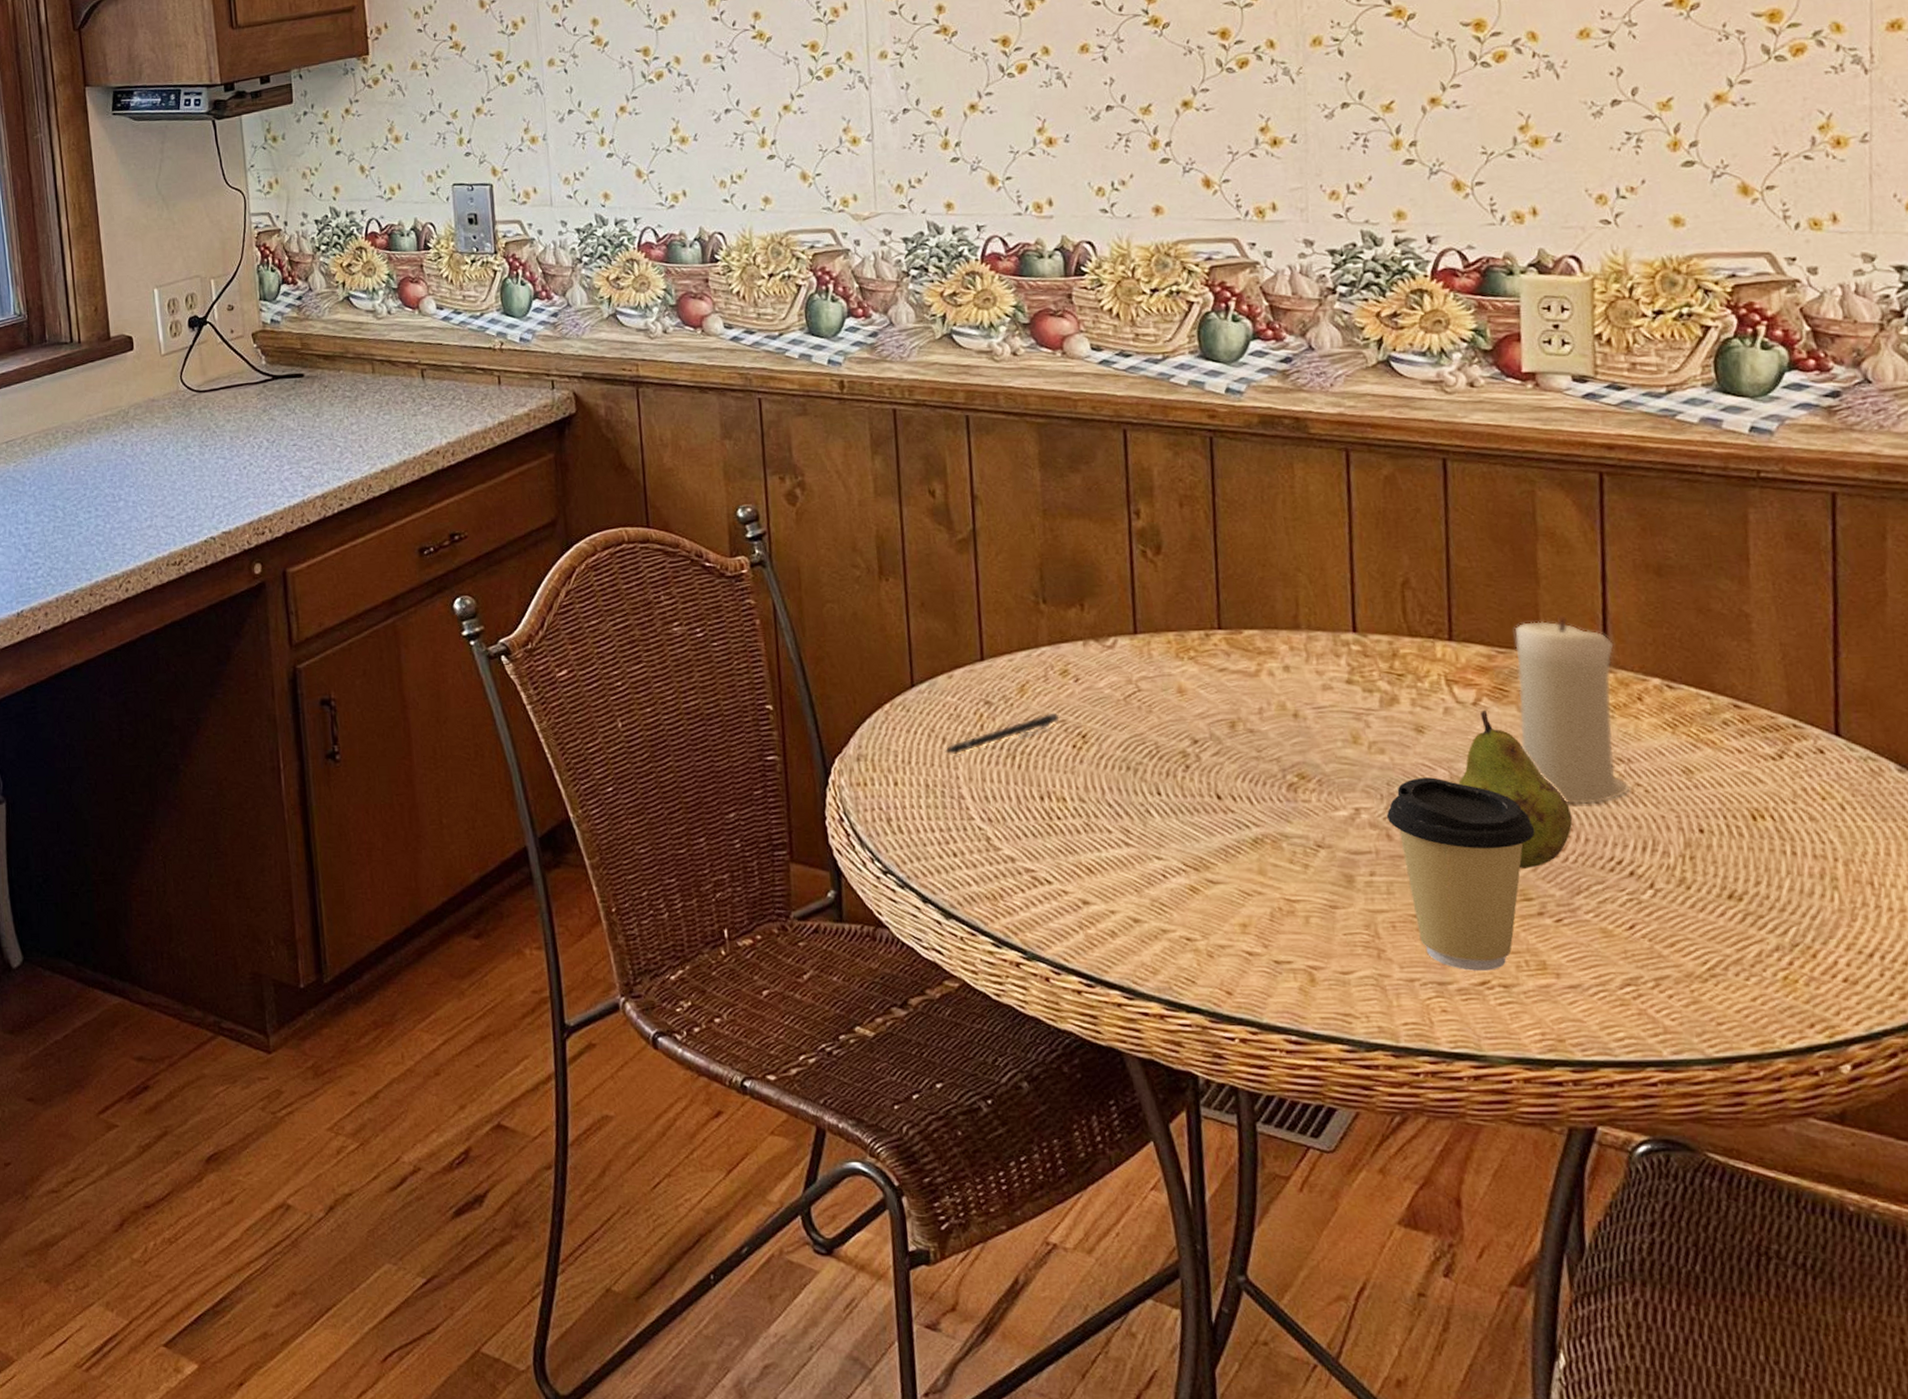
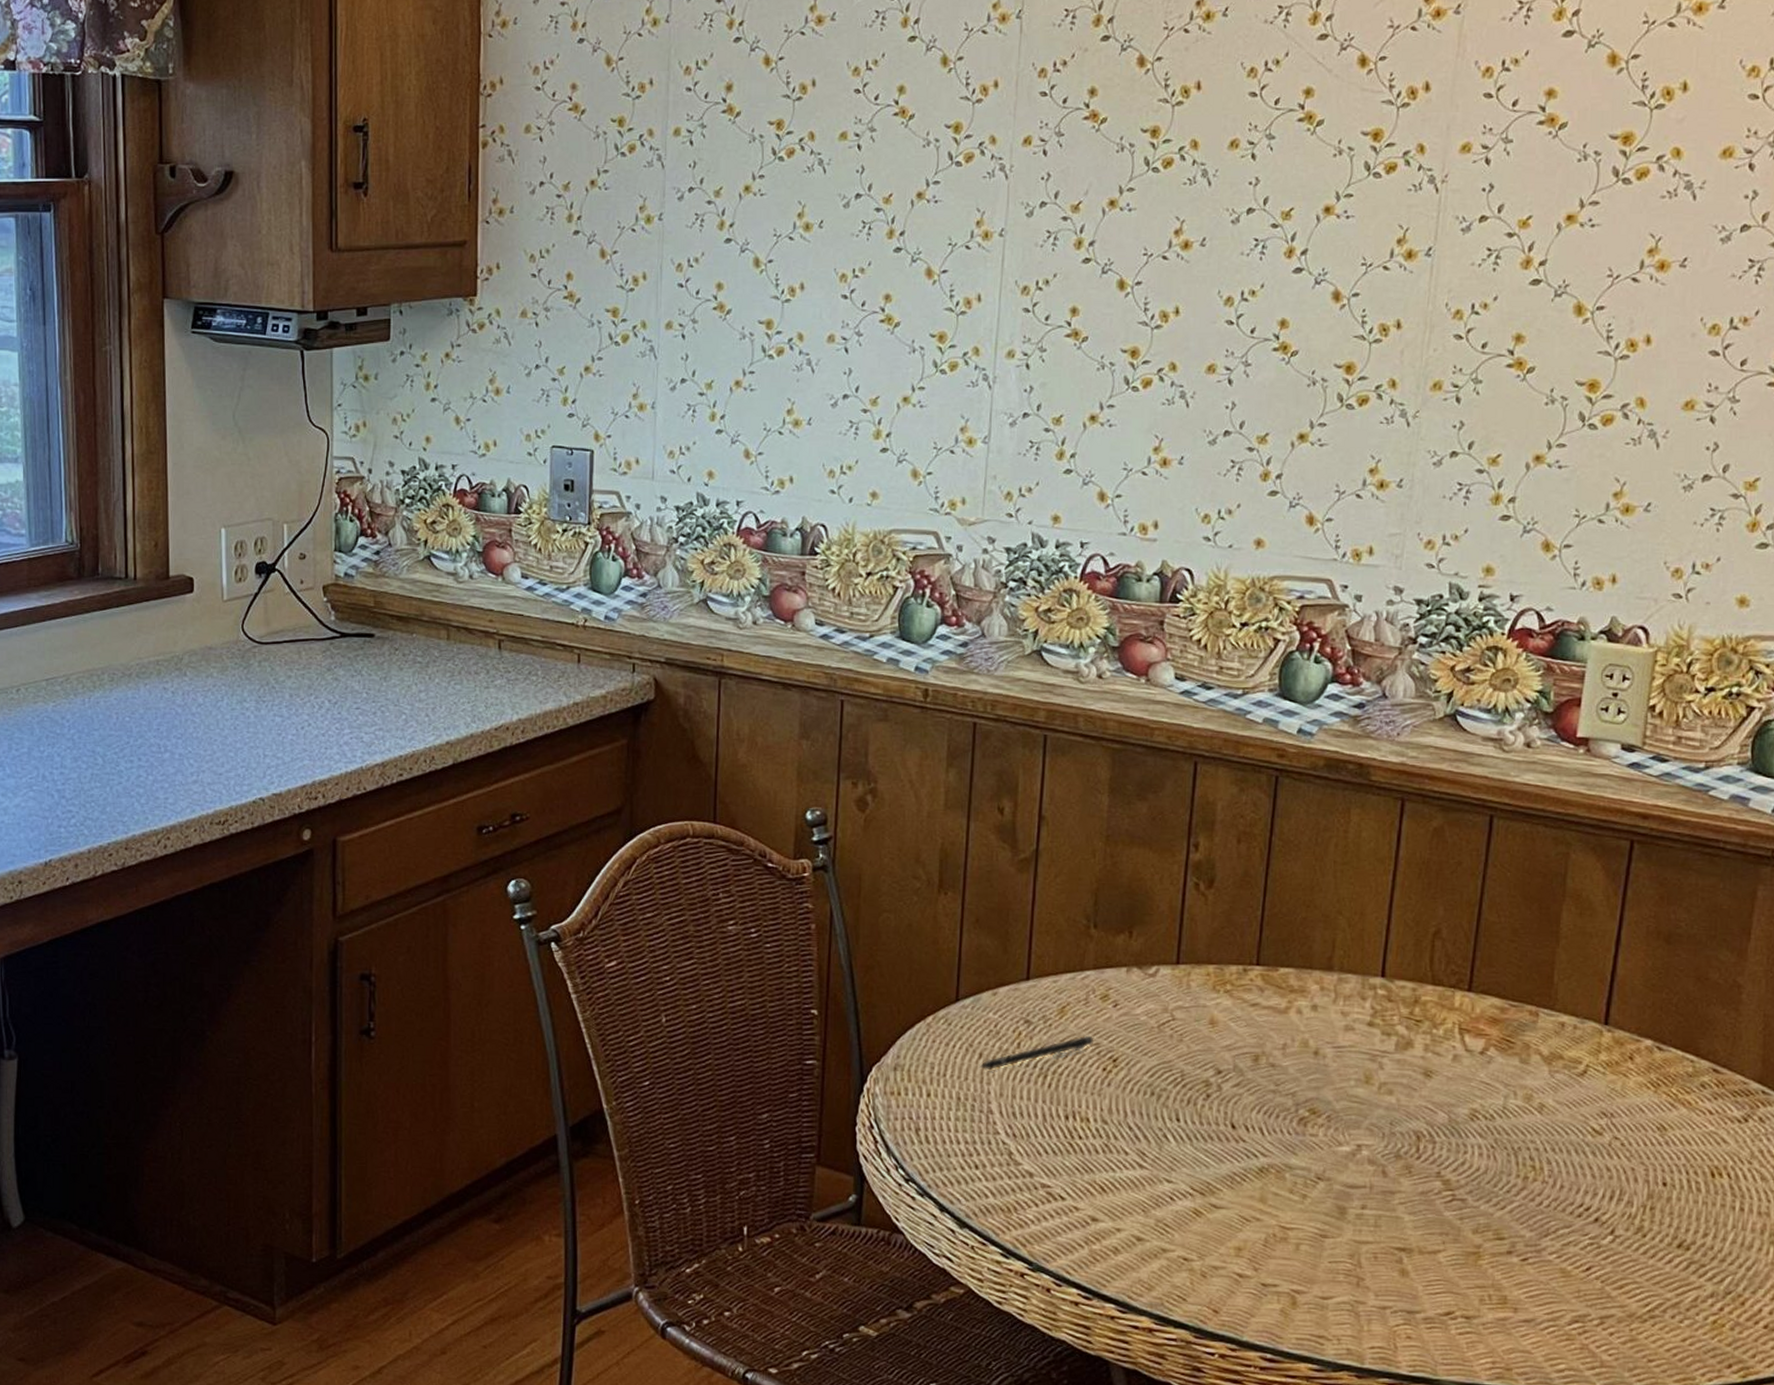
coffee cup: present [1387,777,1535,971] -> none [1386,1119,1517,1302]
fruit: present [1458,711,1573,868] -> none [1455,1060,1553,1210]
candle: present [1514,615,1631,804] -> none [1517,974,1616,1154]

